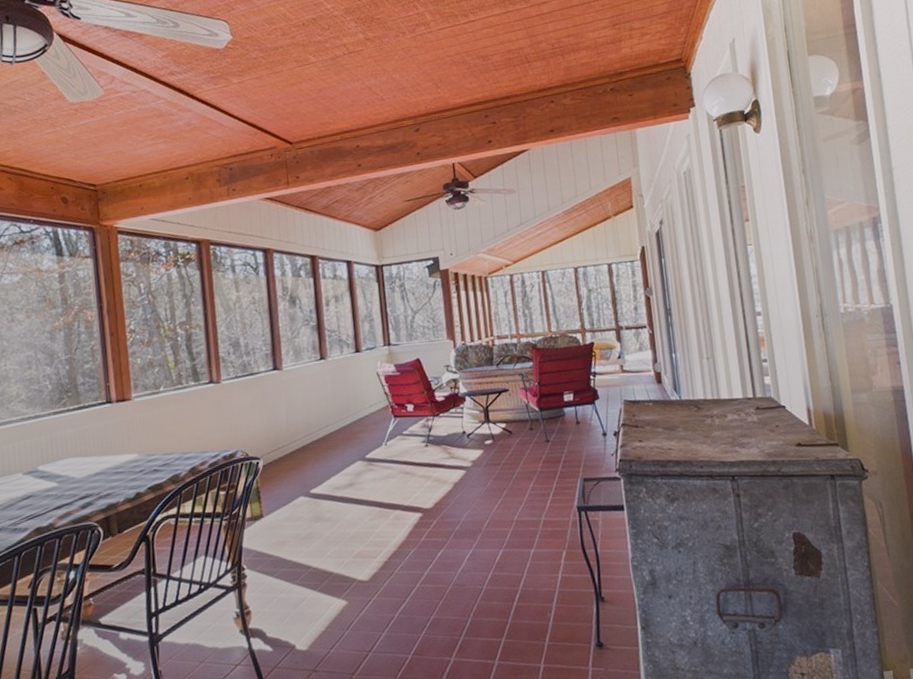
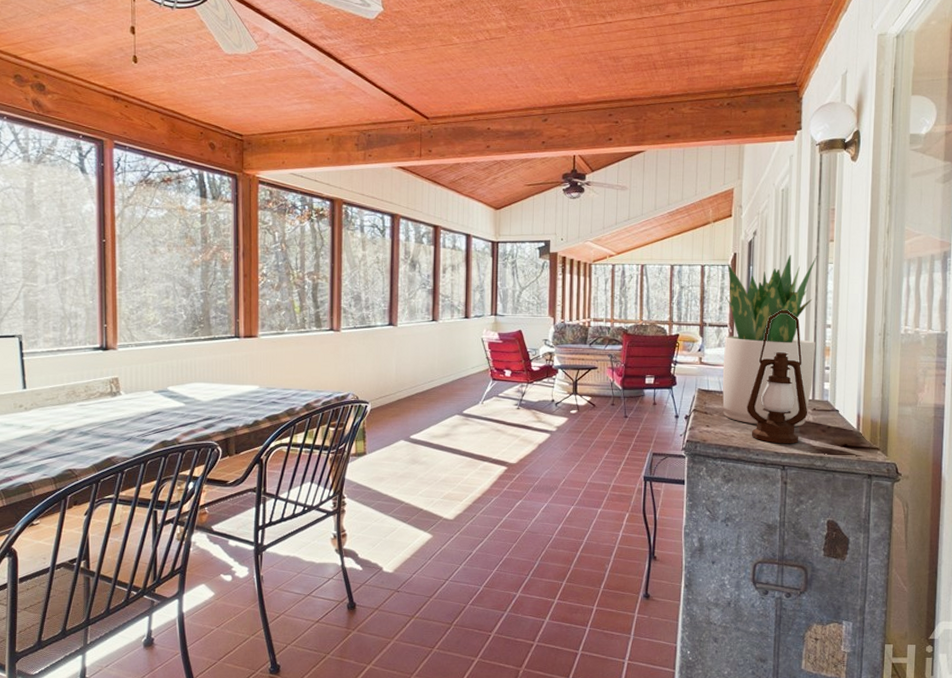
planter: none [636,239,751,433] -> present [722,254,817,427]
lantern: none [681,301,751,452] -> present [746,310,808,444]

